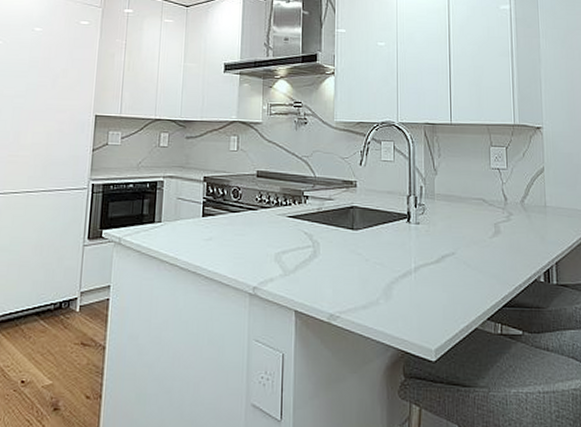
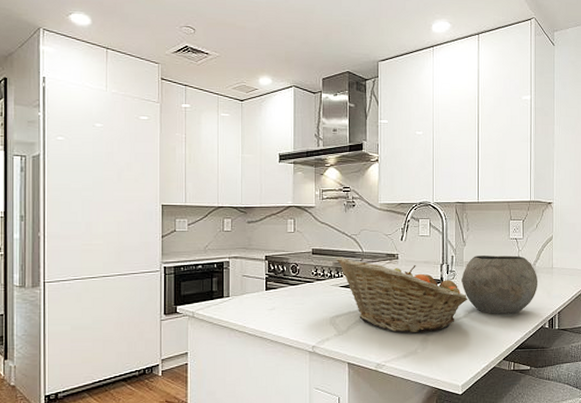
fruit basket: none [284,181,441,279] -> present [336,257,468,333]
bowl: none [433,187,529,261] -> present [461,255,538,314]

